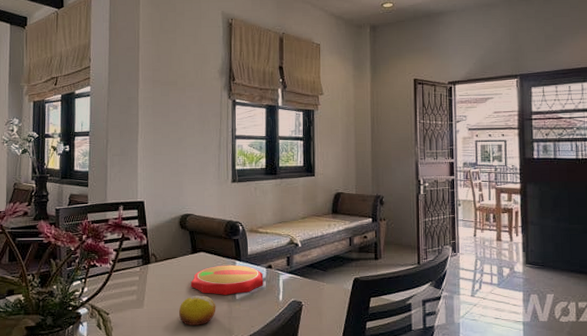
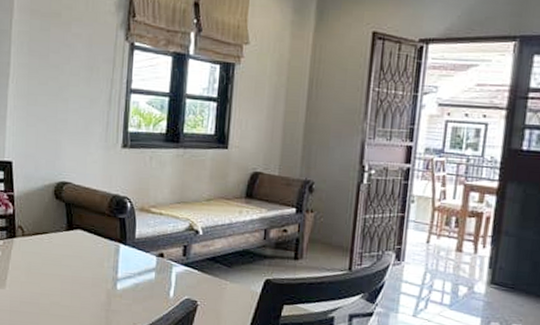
fruit: present [178,295,216,325] -> none [46,280,92,316]
plate: present [190,265,264,295] -> none [63,247,153,284]

